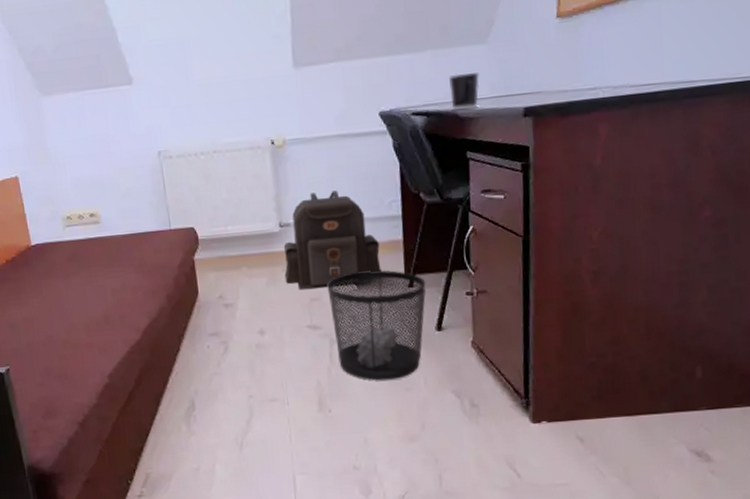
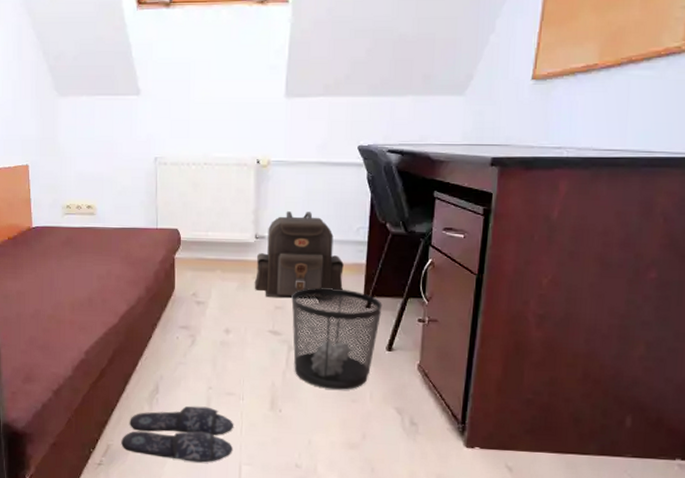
slippers: none [161,417,283,480] -> present [121,405,233,463]
mug: present [449,73,480,109] -> none [425,119,454,152]

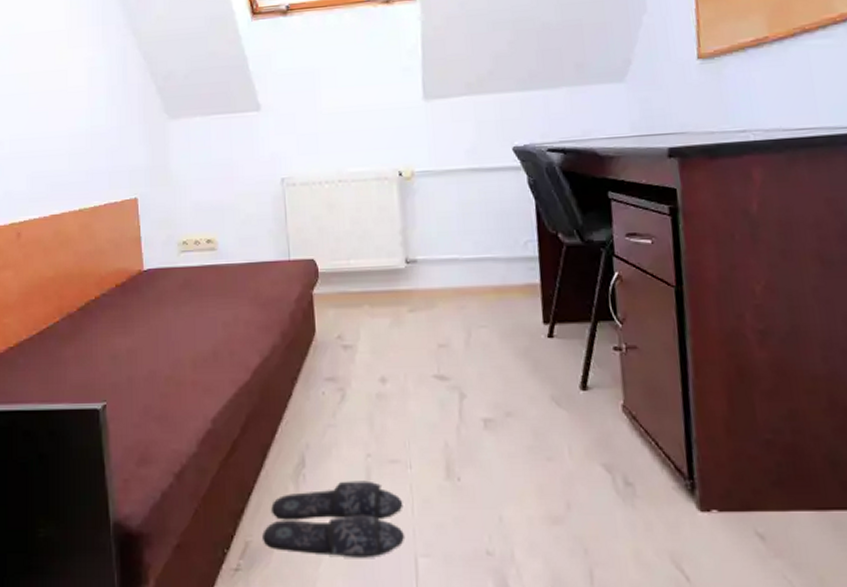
backpack: present [254,211,344,299] -> none [409,227,517,333]
waste bin: present [291,288,383,390] -> none [456,316,568,446]

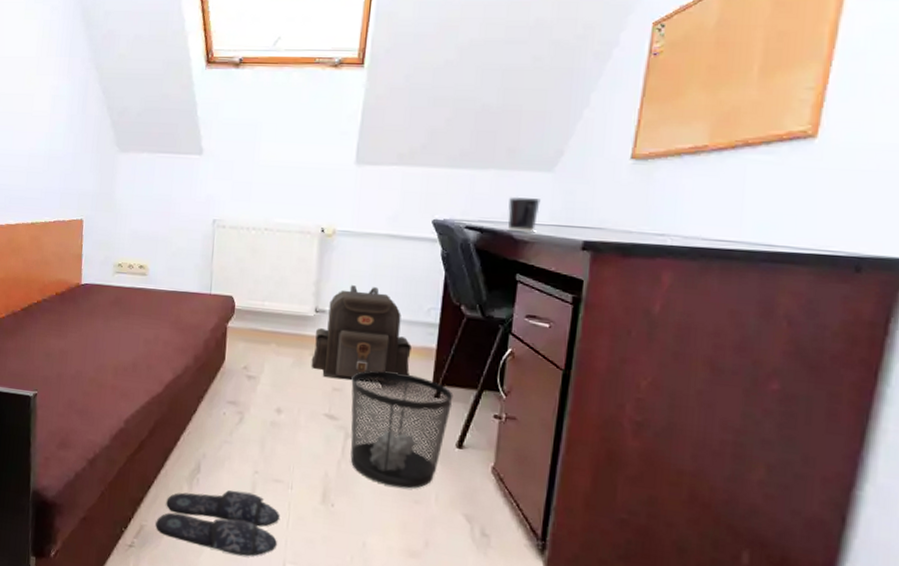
backpack: none [409,227,517,333] -> present [311,285,412,385]
waste bin: none [456,316,568,446] -> present [350,370,454,488]
mug: none [586,111,619,147] -> present [507,196,541,232]

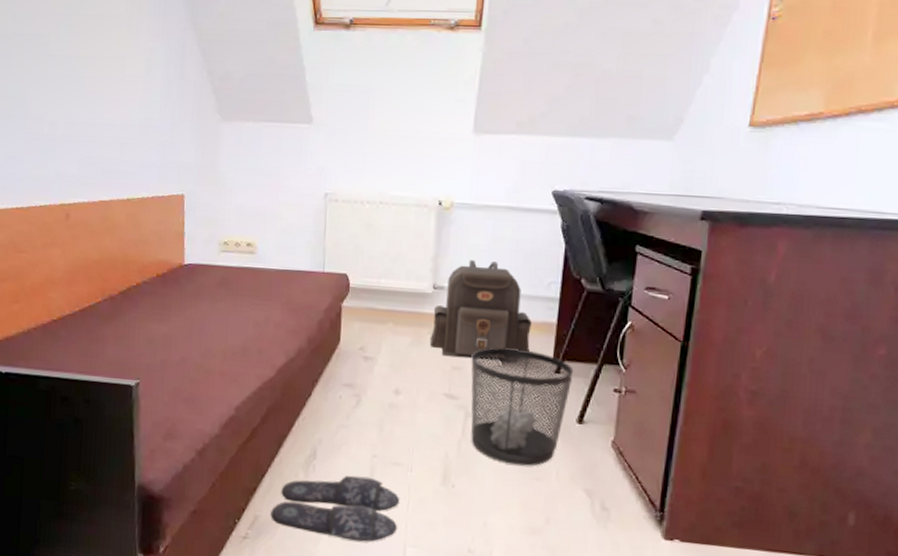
mug: present [507,196,541,232] -> none [627,165,661,202]

